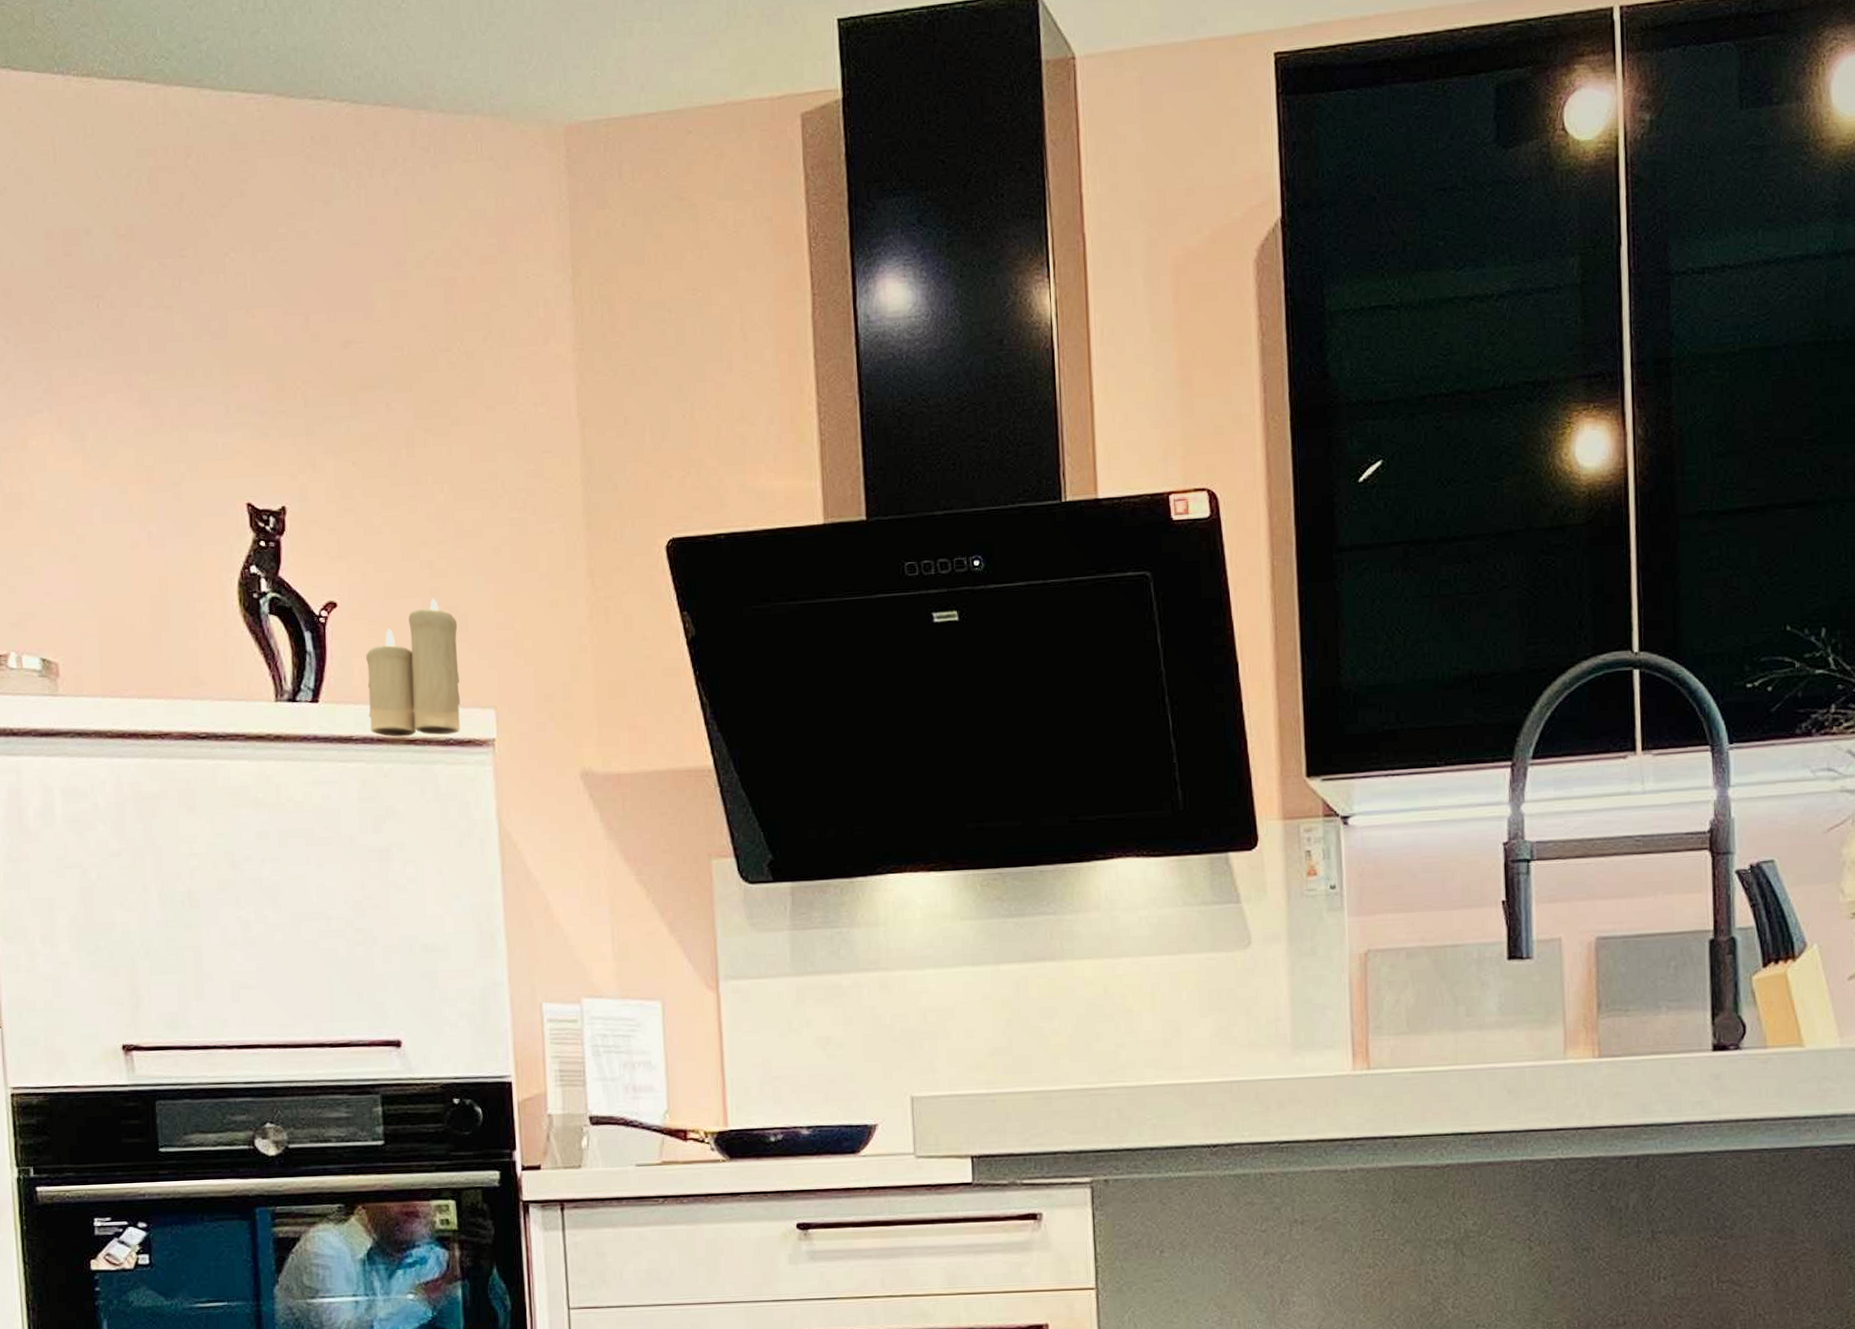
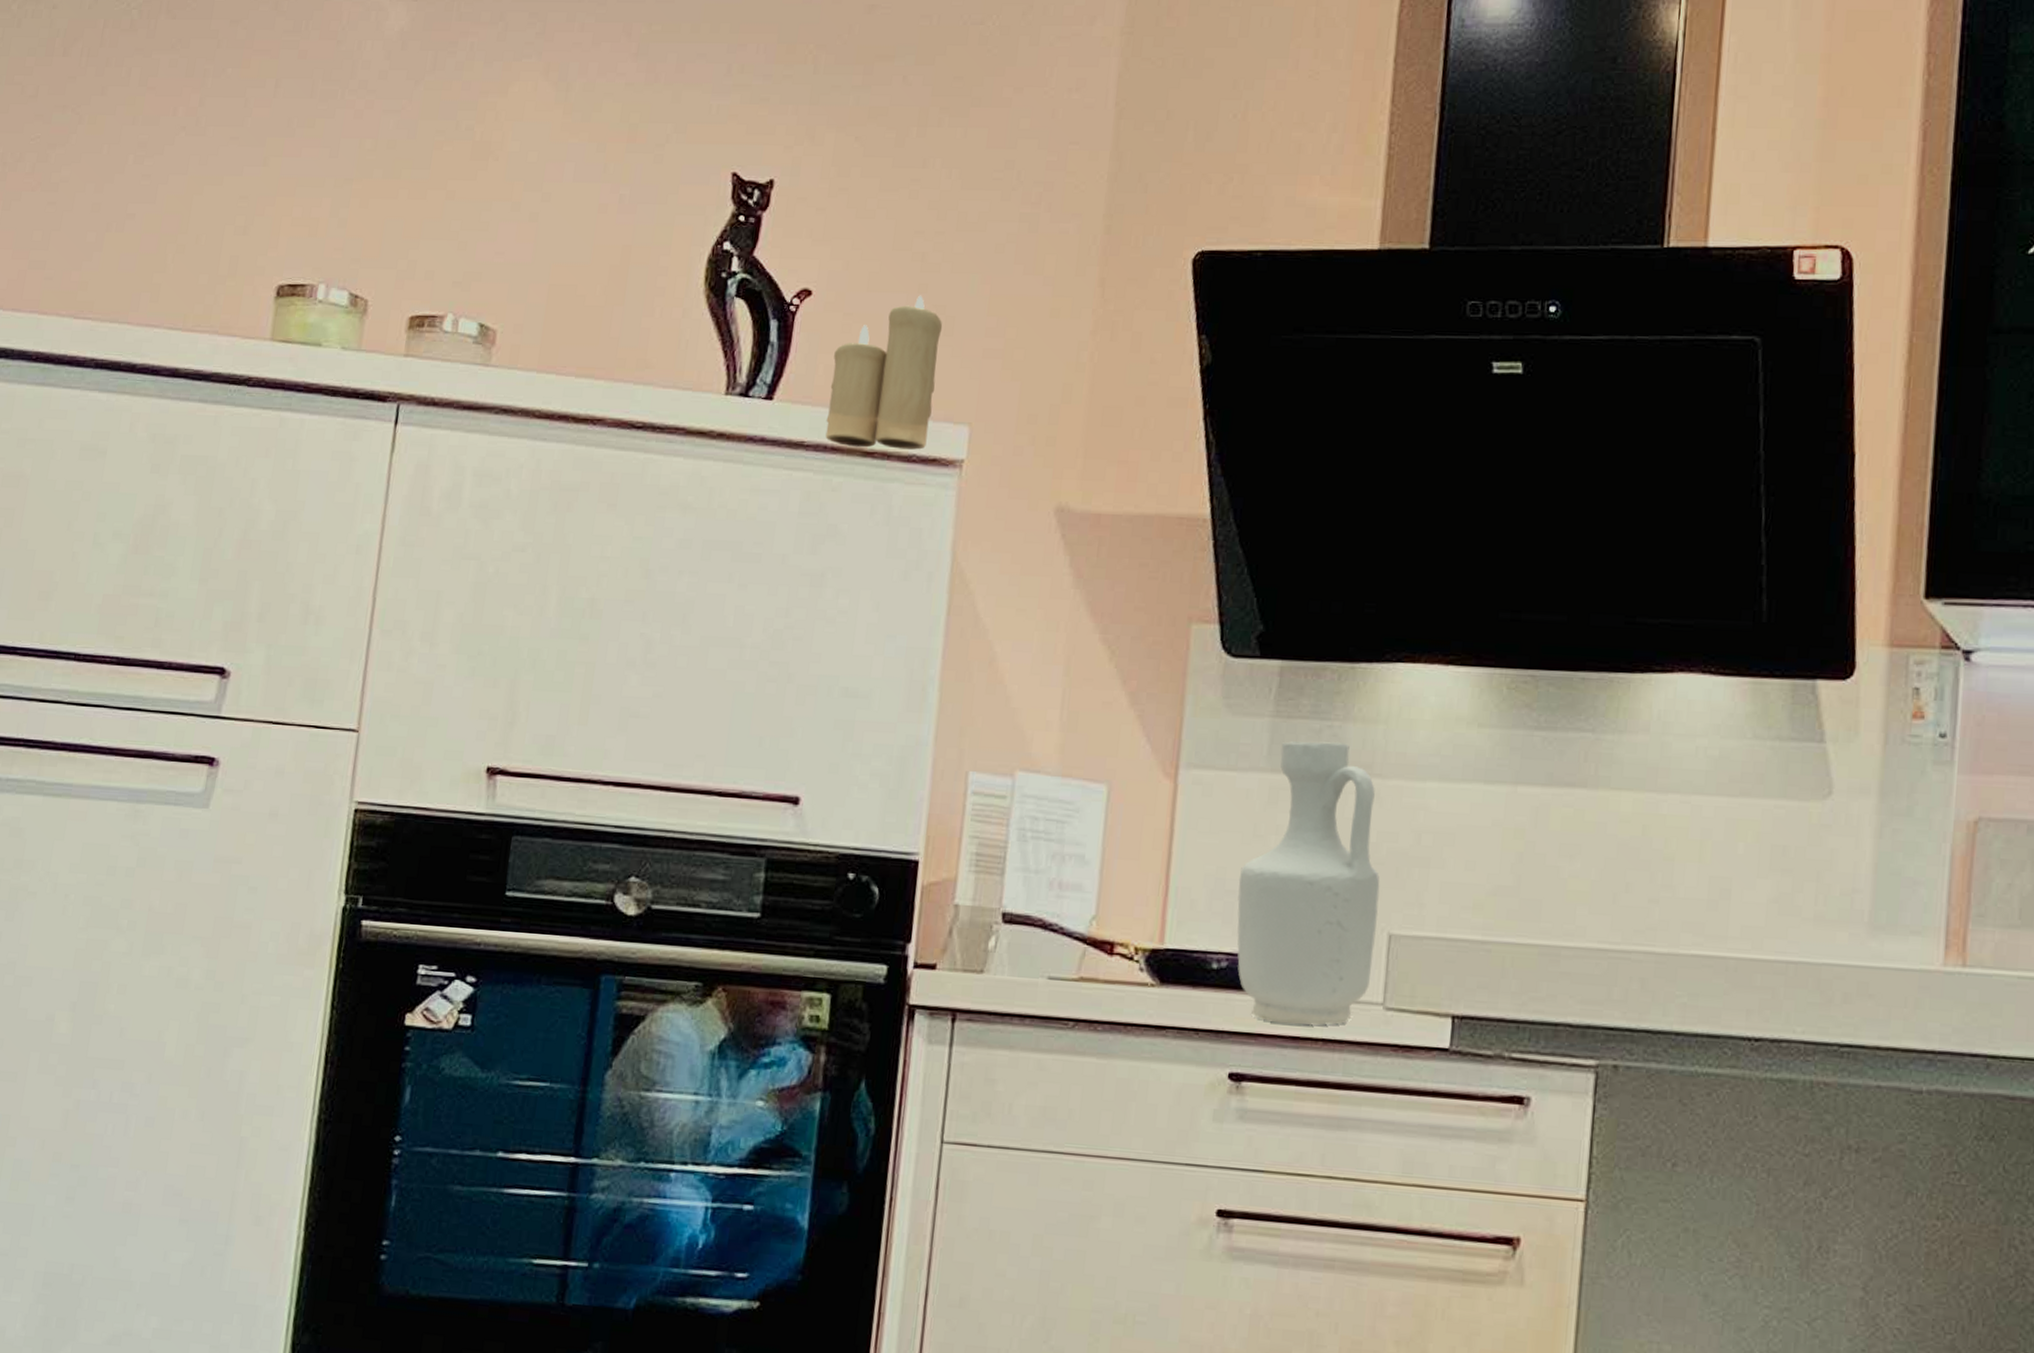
ceramic jug: none [782,945,901,1179] -> present [1237,741,1380,1025]

